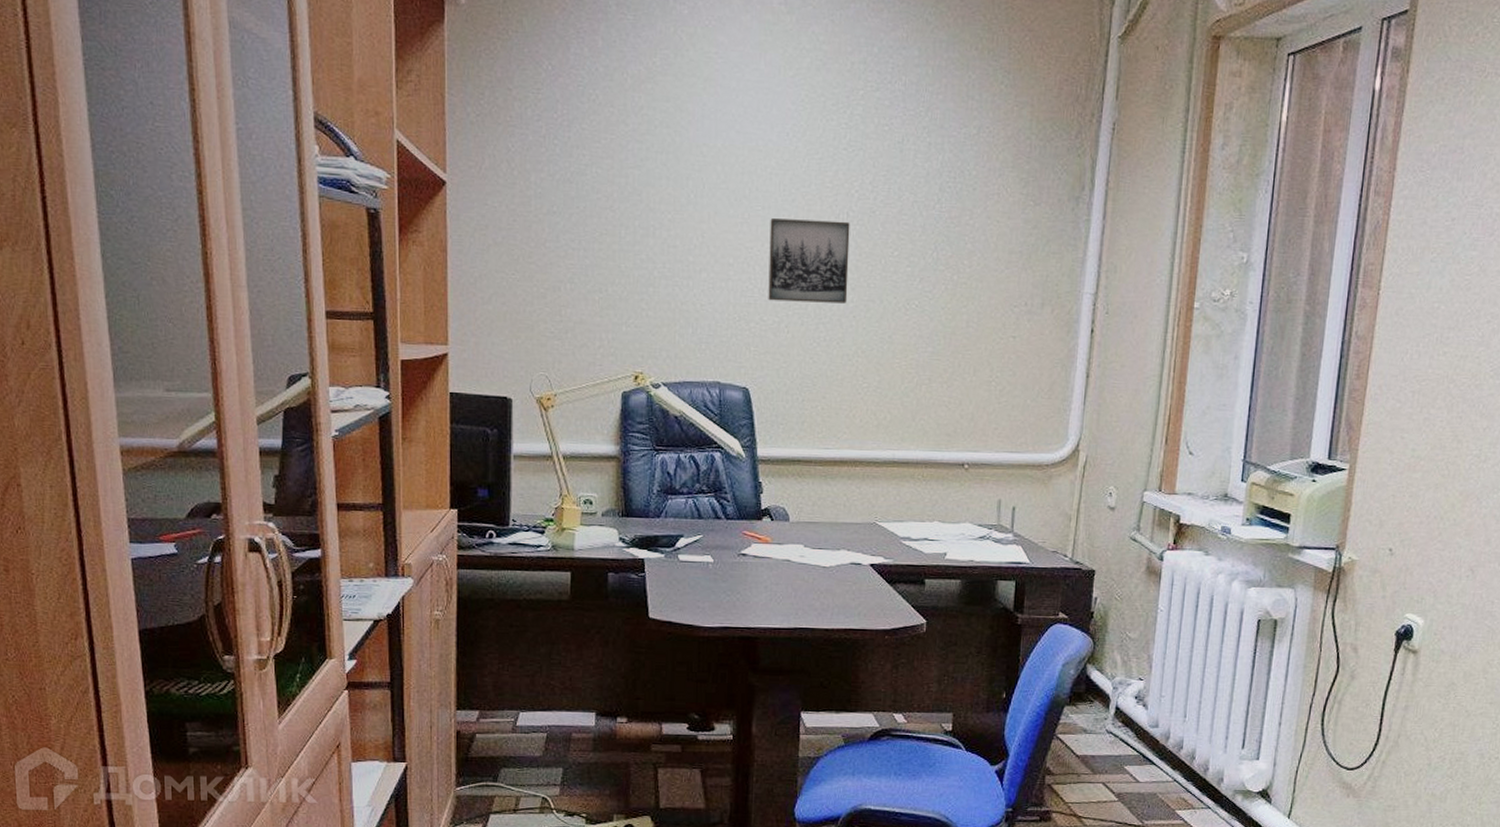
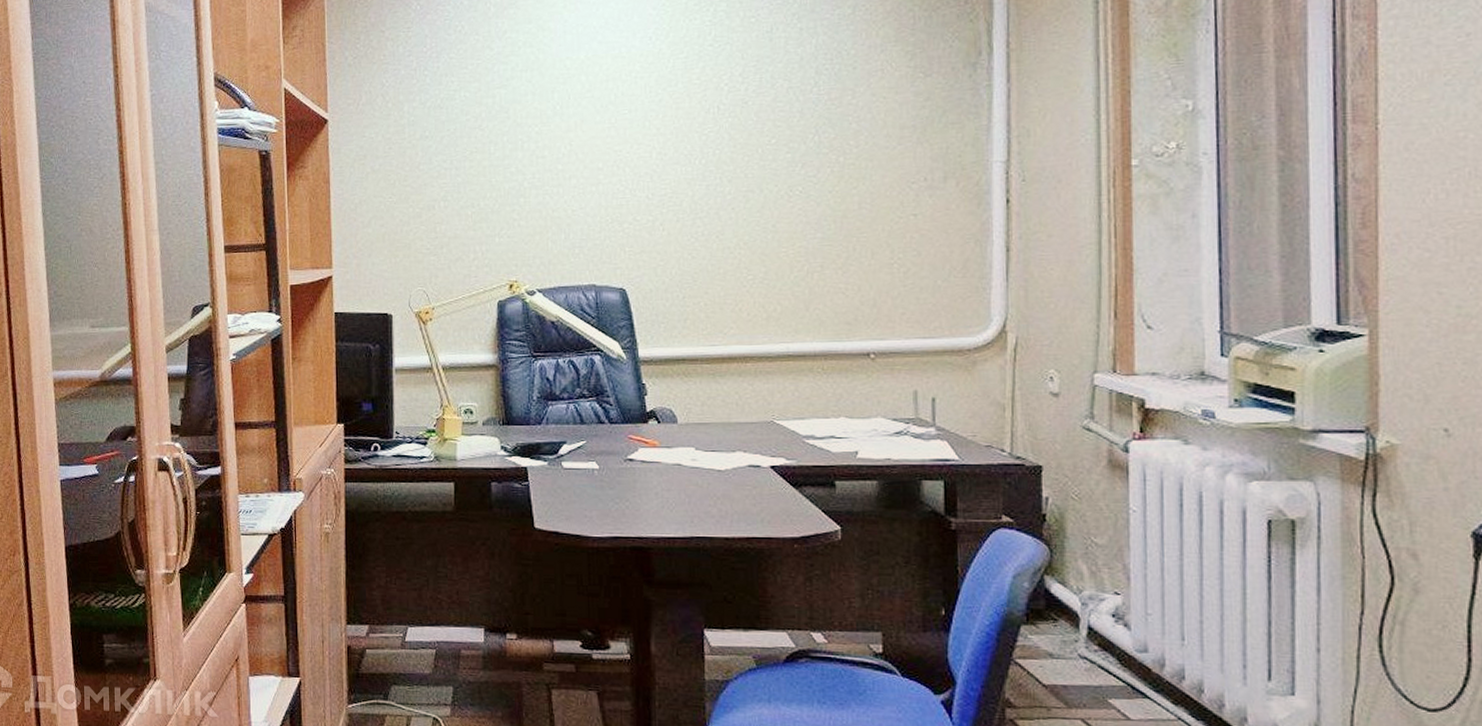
wall art: present [768,218,850,304] -> none [638,115,724,200]

